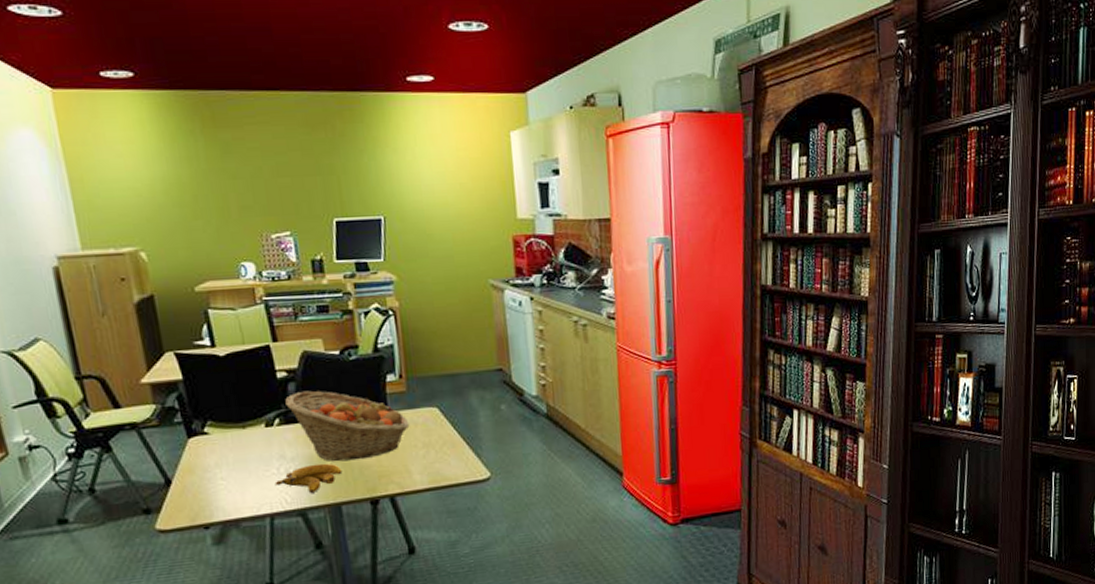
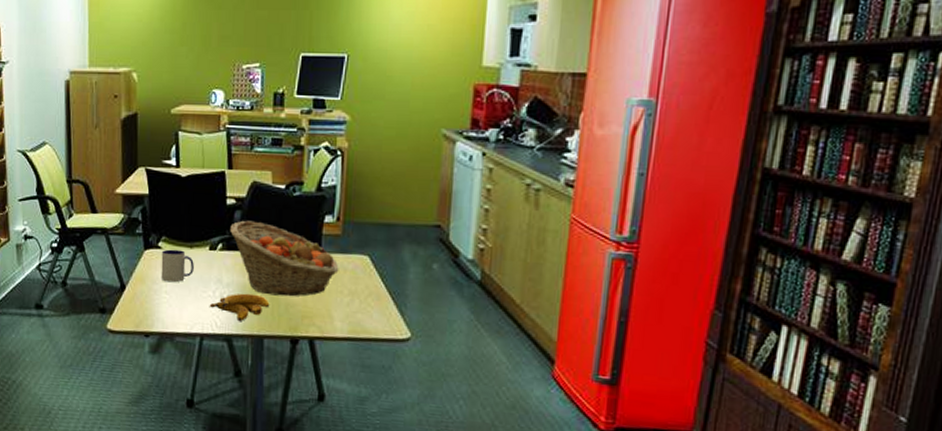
mug: none [209,432,251,468] -> present [161,249,194,283]

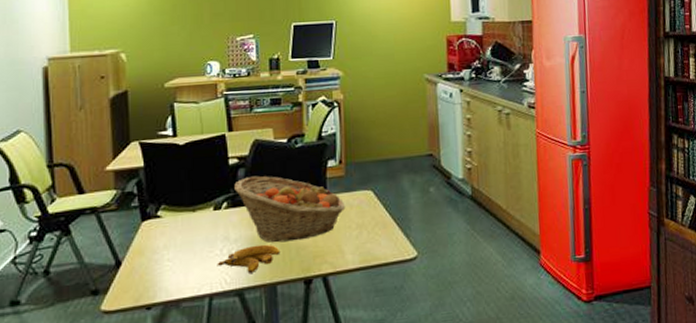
mug: present [161,249,194,283] -> none [161,215,198,250]

